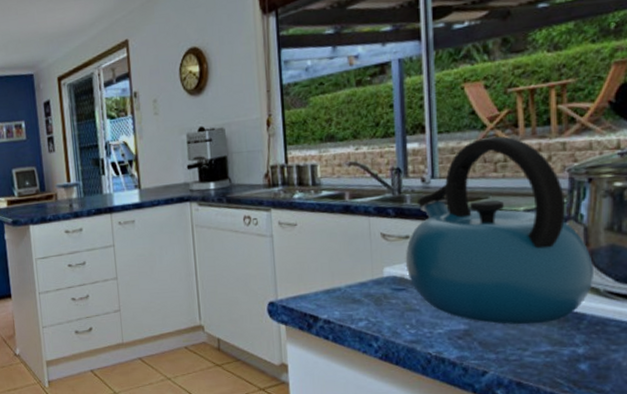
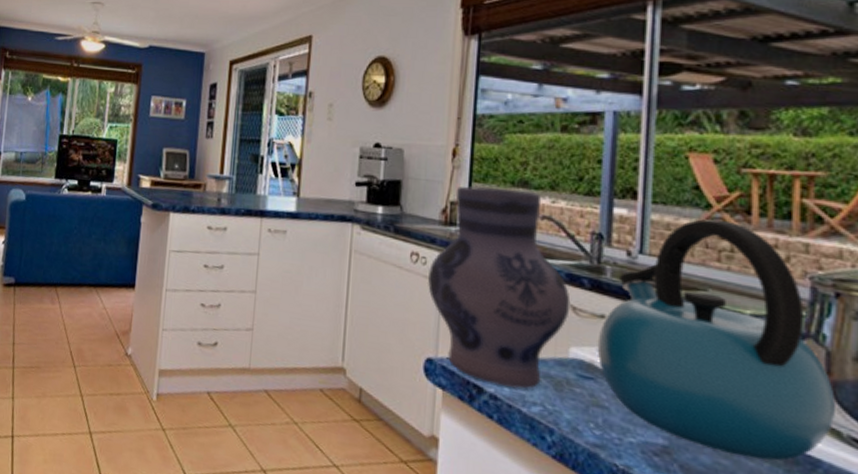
pitcher: none [261,143,381,311] -> present [428,186,571,389]

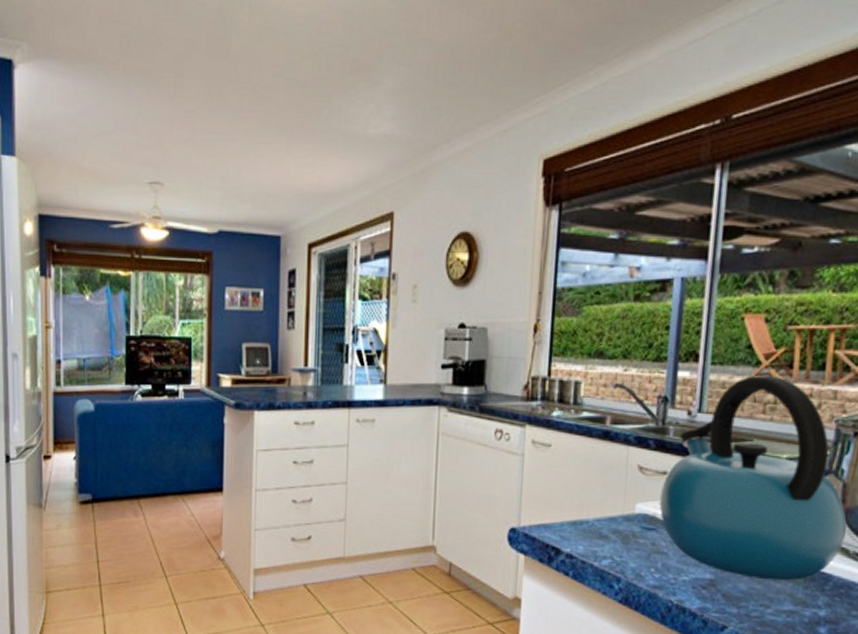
pitcher: present [428,186,571,389] -> none [511,361,638,546]

